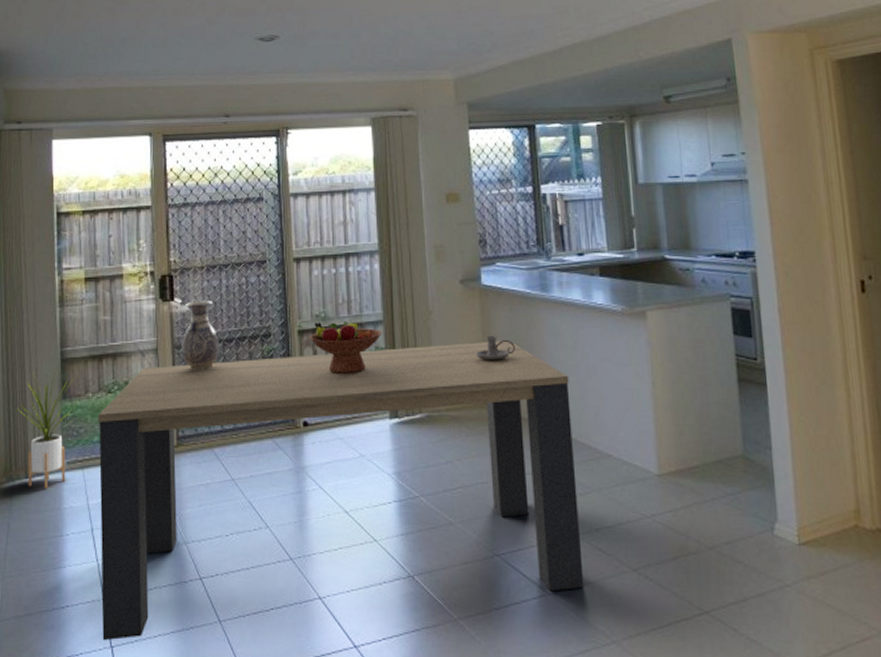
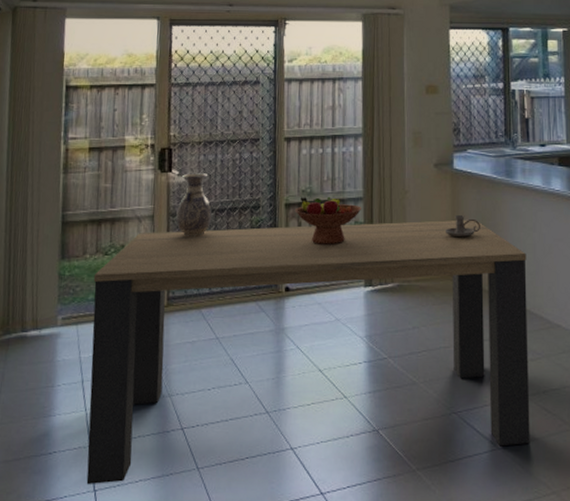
house plant: present [17,366,77,489] -> none [17,228,76,342]

